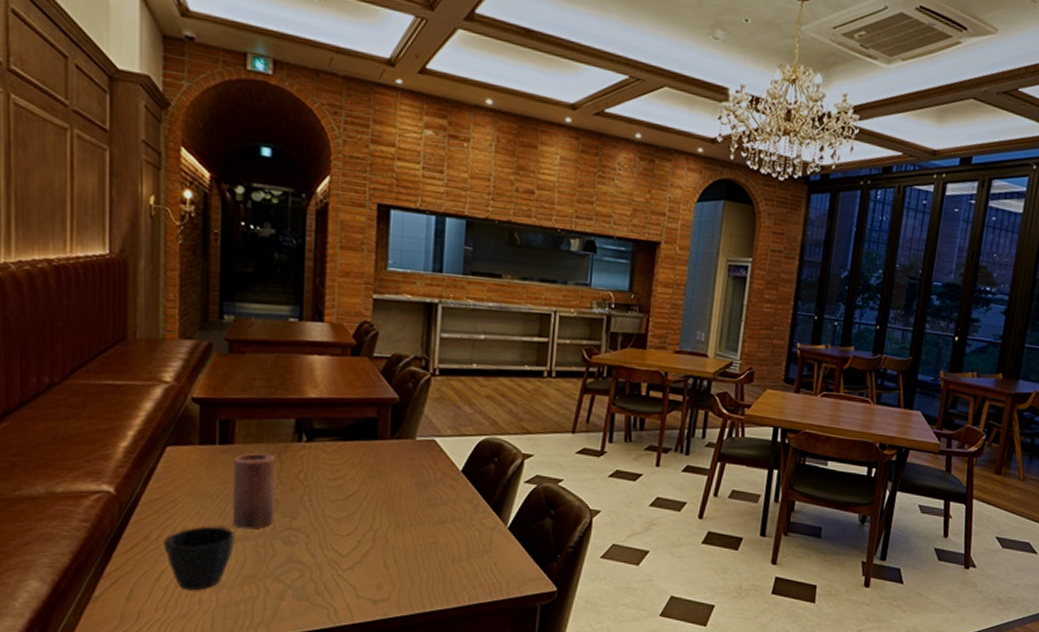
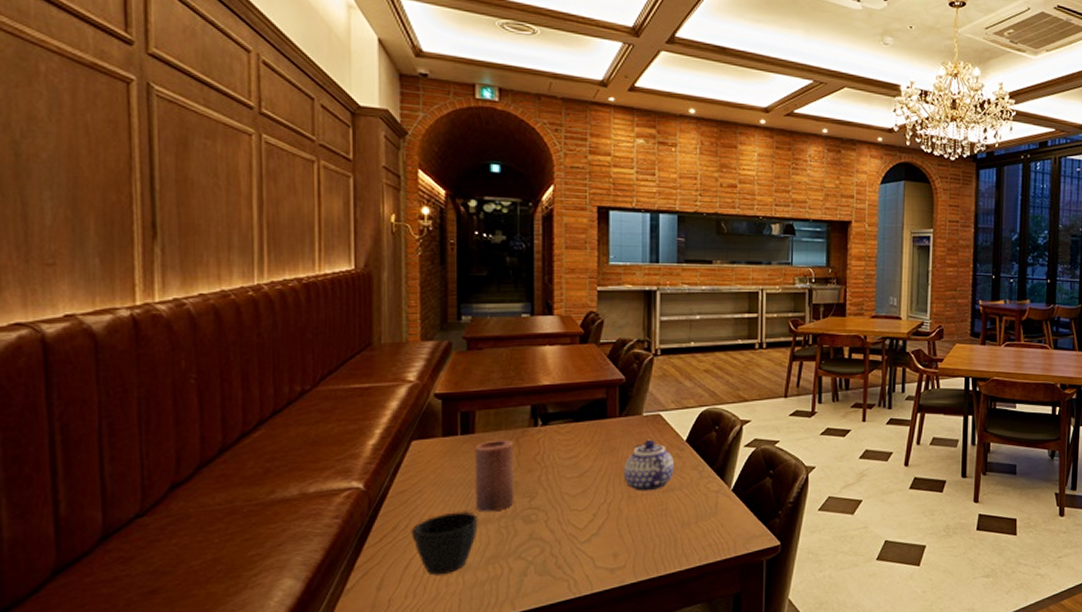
teapot: none [392,466,448,522] -> present [624,439,675,491]

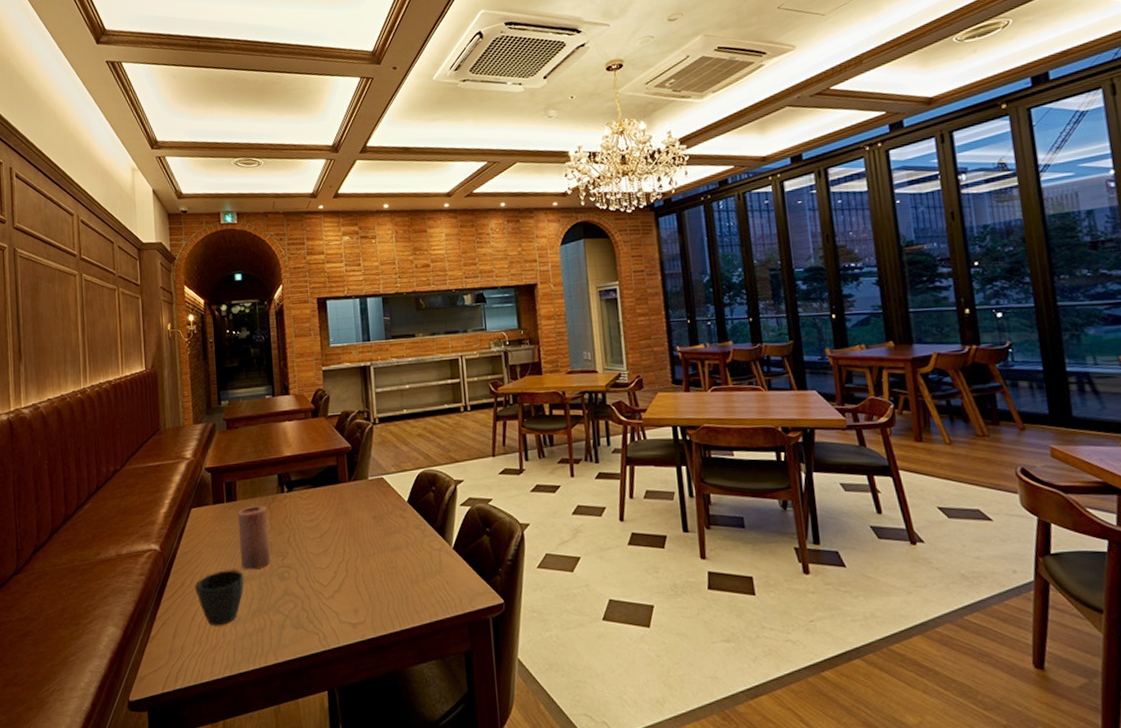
teapot: present [624,439,675,491] -> none [356,501,400,550]

